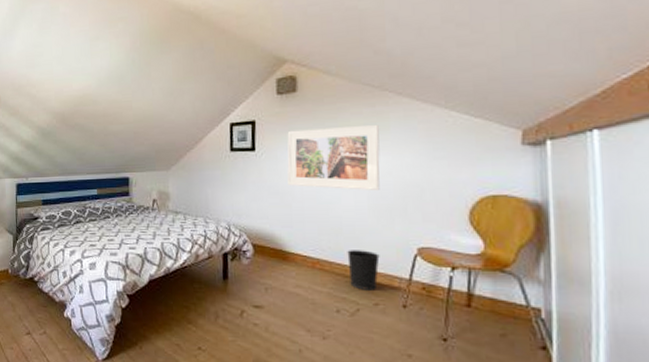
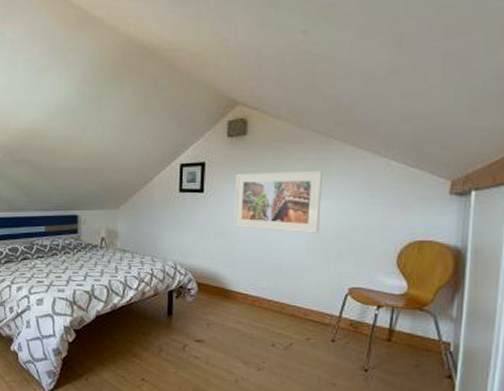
wastebasket: present [347,250,380,290] -> none [285,289,314,326]

